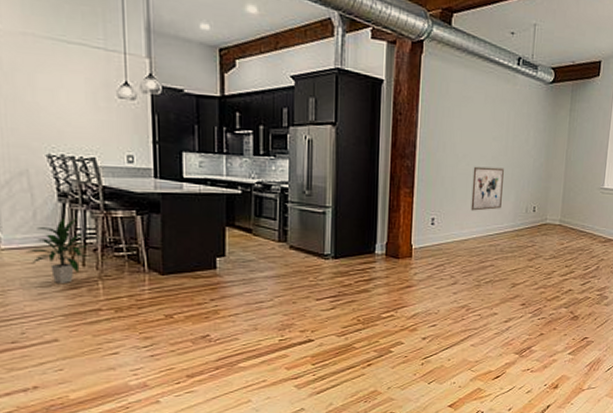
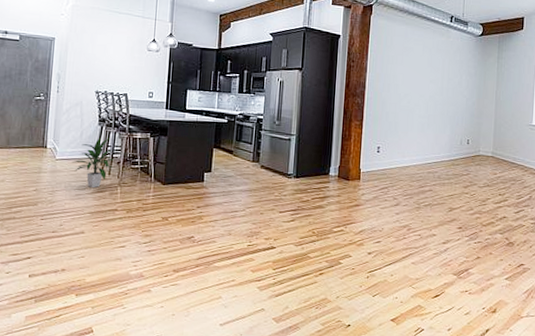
wall art: present [470,166,504,211] -> none [411,104,440,142]

